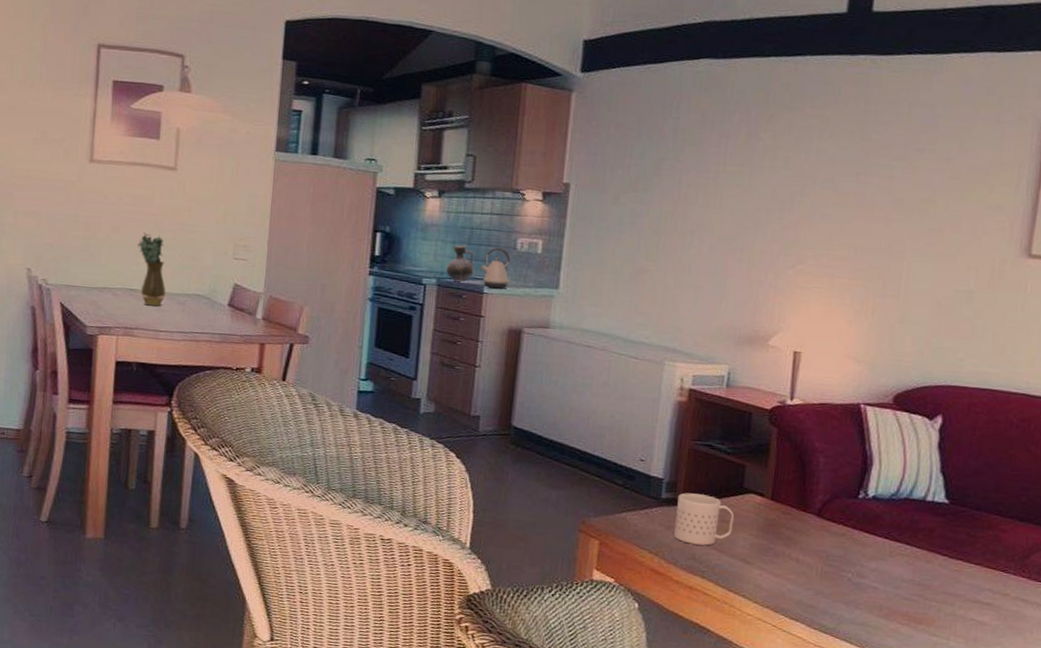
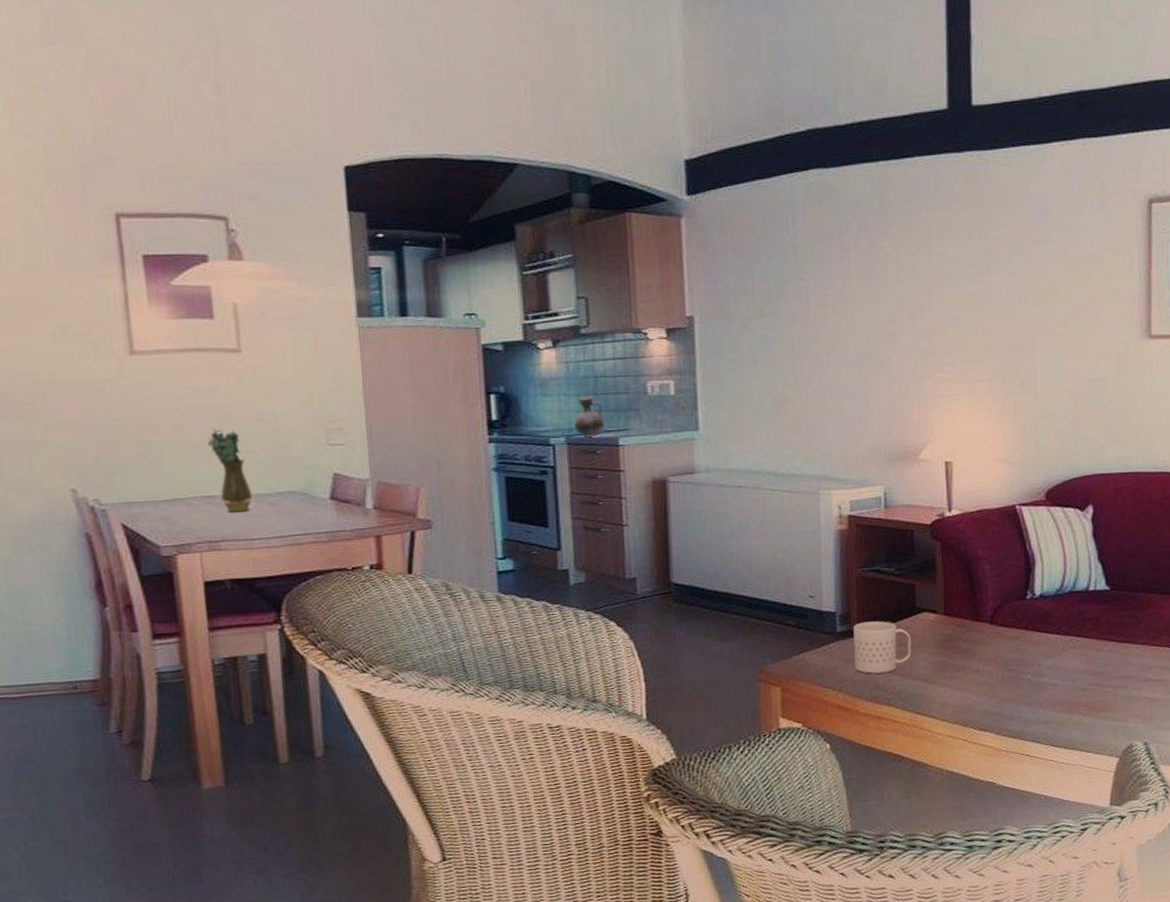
kettle: present [481,247,511,289] -> none [611,394,647,439]

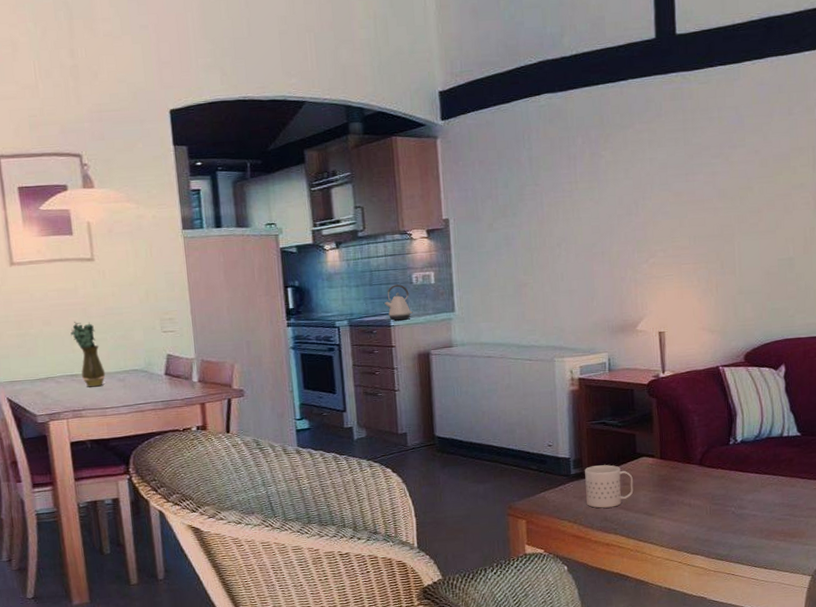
ceramic jug: present [574,396,605,438] -> none [354,287,379,321]
kettle: none [611,394,647,439] -> present [384,284,413,321]

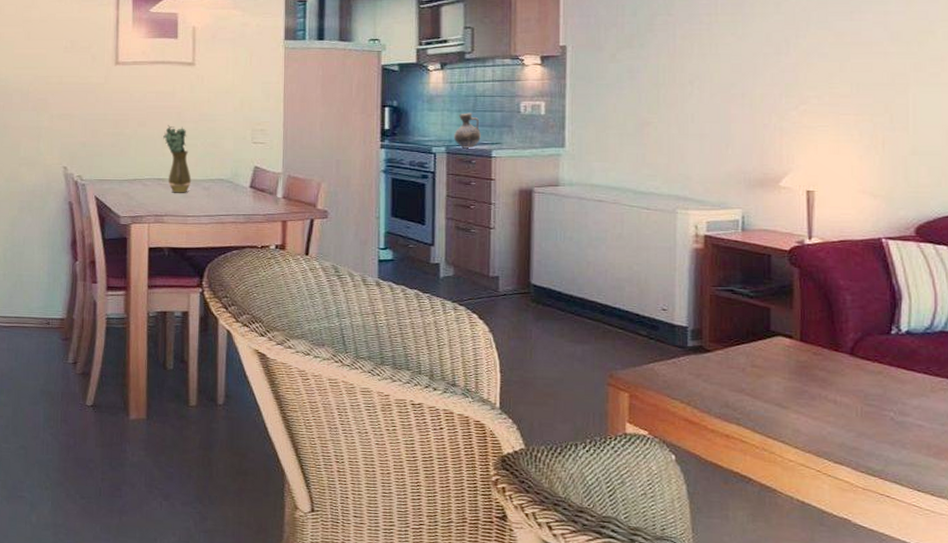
ceramic jug: none [354,287,379,321] -> present [454,113,481,149]
kettle: present [384,284,413,321] -> none [487,113,518,152]
mug: present [585,464,634,509] -> none [703,339,764,392]

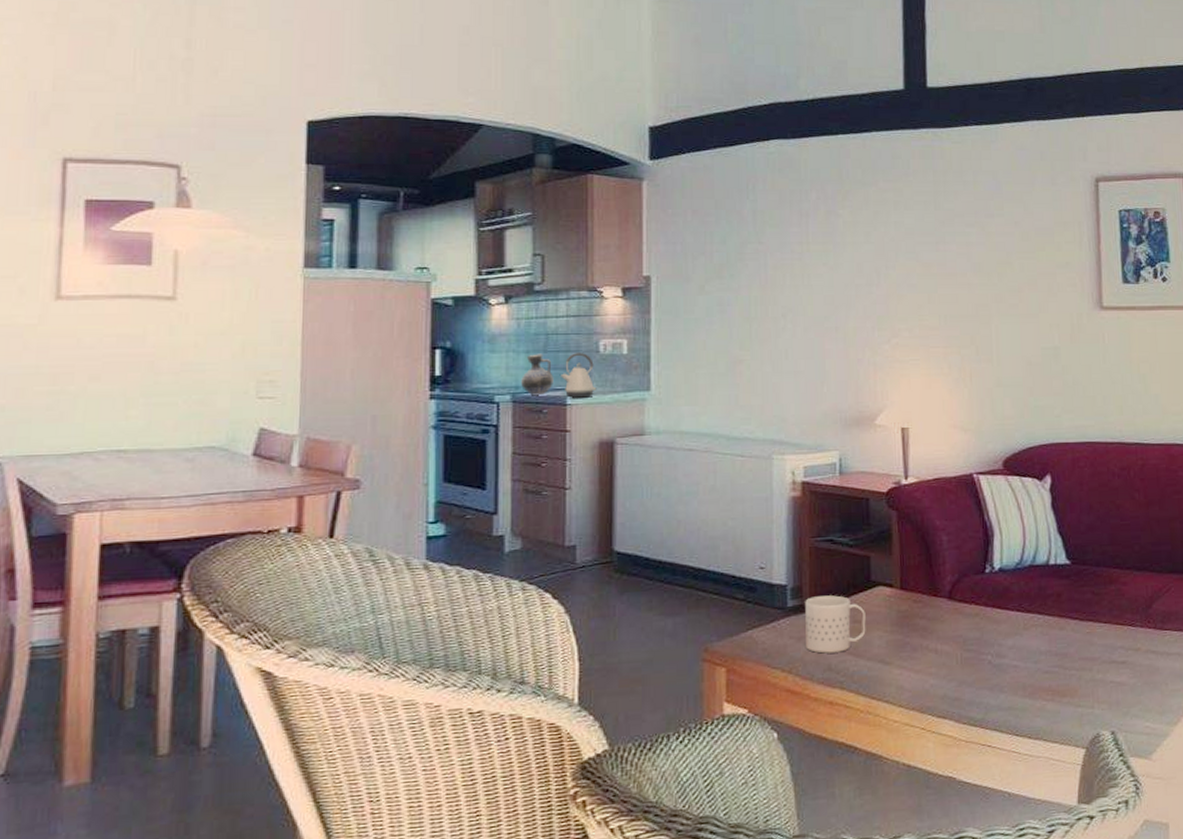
vase: present [163,124,192,193] -> none [126,377,168,468]
kettle: none [487,113,518,152] -> present [561,353,597,398]
mug: none [703,339,764,392] -> present [804,595,866,654]

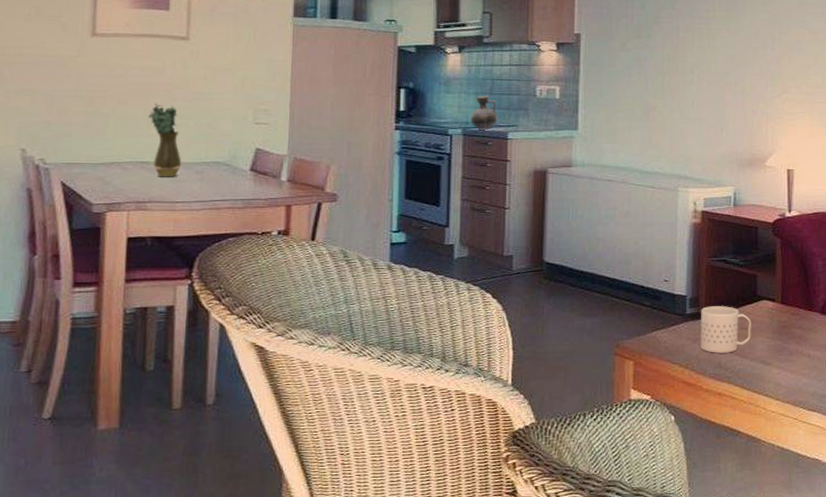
vase: none [126,377,168,468] -> present [149,103,182,177]
kettle: present [561,353,597,398] -> none [503,96,533,134]

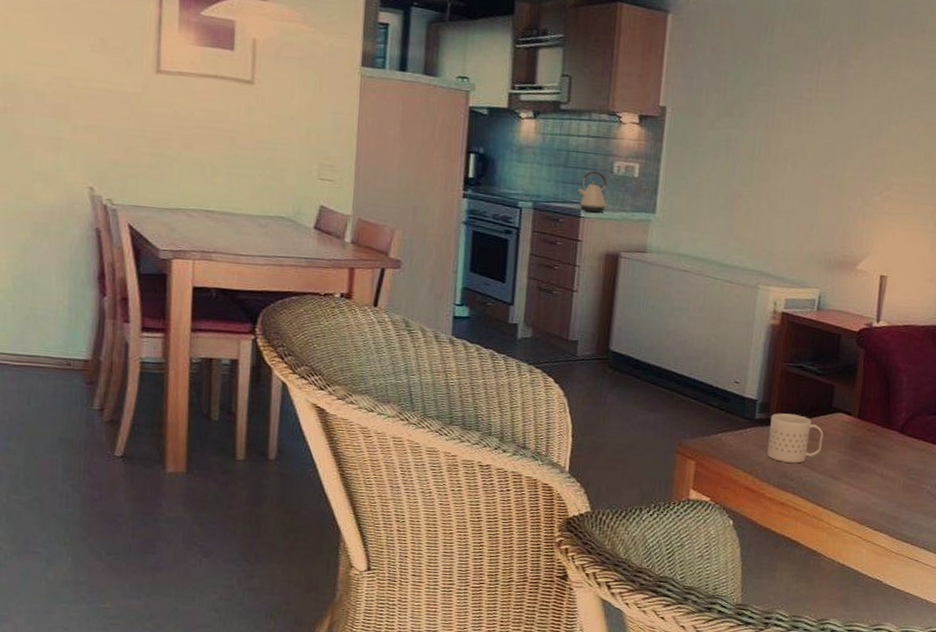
vase: present [149,103,182,177] -> none [213,149,246,229]
ceramic jug: present [471,95,498,131] -> none [542,168,571,206]
kettle: none [503,96,533,134] -> present [577,171,608,213]

